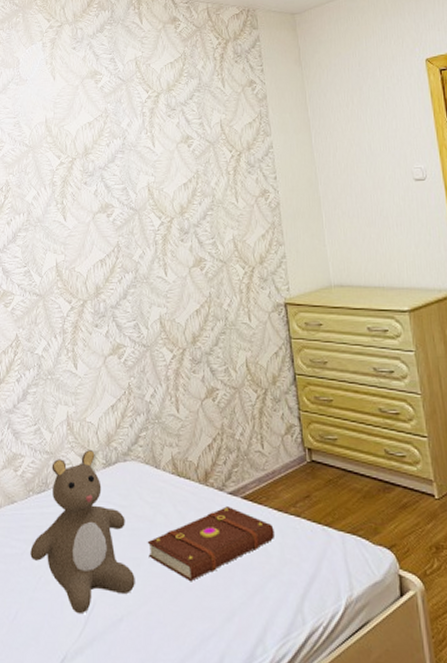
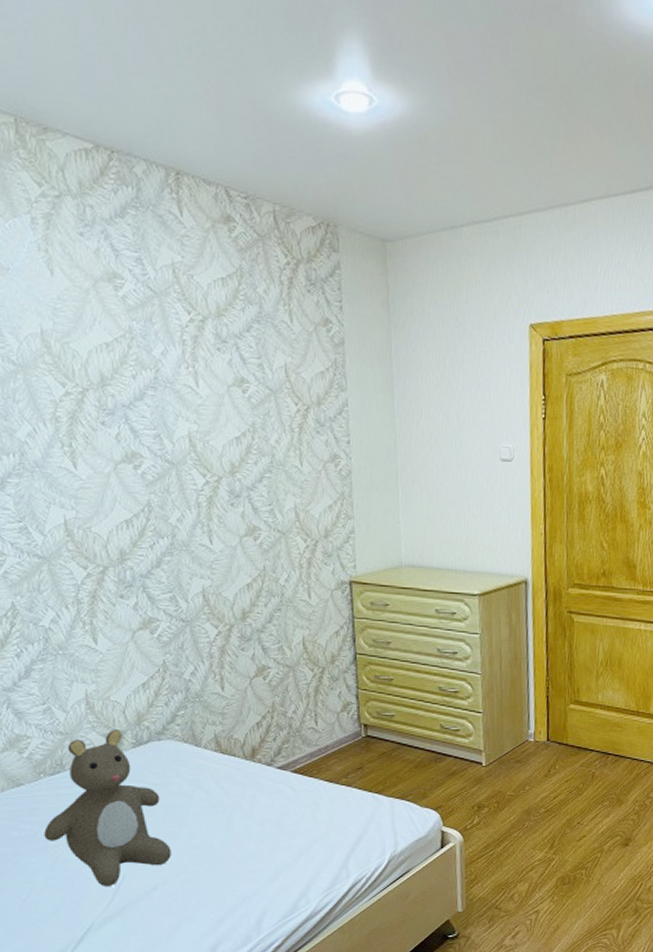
book: present [147,506,274,581] -> none [185,780,323,849]

